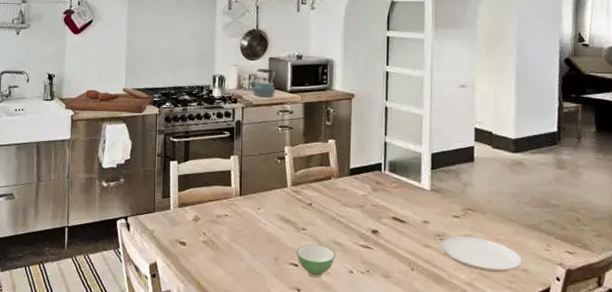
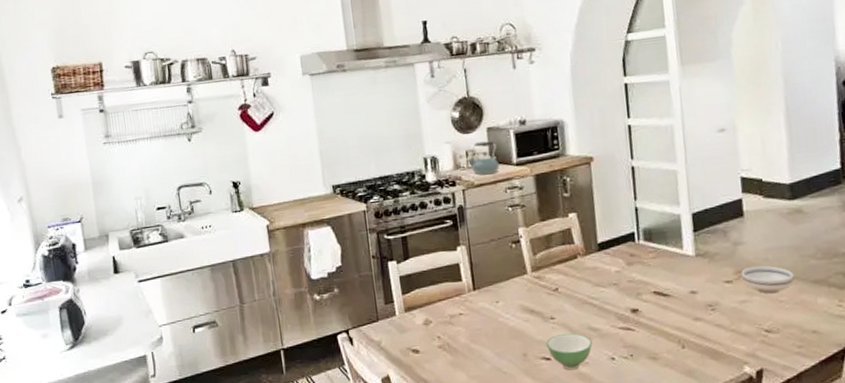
cutting board: present [64,87,155,113] -> none [256,184,360,220]
plate: present [442,236,522,272] -> none [715,302,811,339]
bowl: none [467,206,511,232] -> present [740,265,794,294]

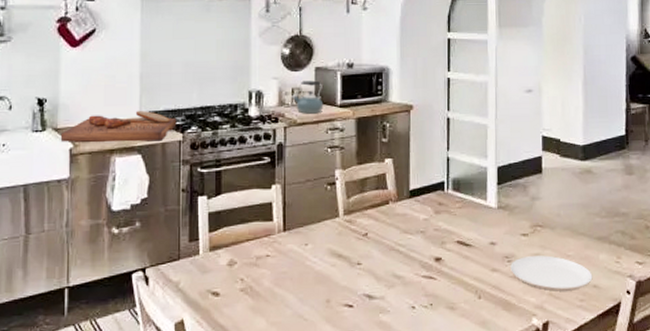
cutting board: none [256,184,360,220] -> present [60,110,177,142]
bowl: present [545,333,593,370] -> none [350,279,395,319]
plate: none [715,302,811,339] -> present [510,255,593,292]
bowl: present [740,265,794,294] -> none [536,220,581,248]

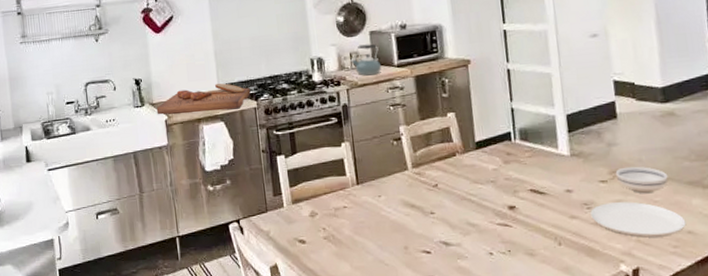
bowl: none [536,220,581,248] -> present [615,166,669,194]

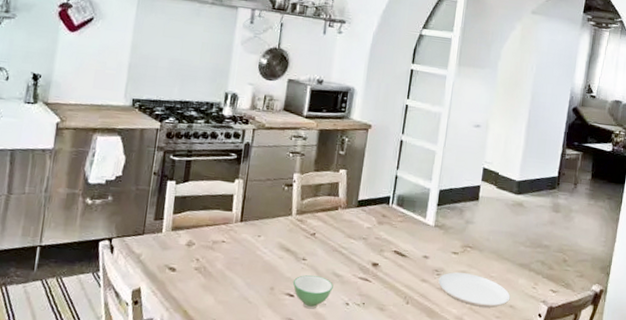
cutting board: present [156,83,251,115] -> none [49,95,157,127]
kettle: present [350,43,382,76] -> none [263,89,293,121]
bowl: none [426,227,471,264] -> present [292,274,333,309]
bowl: present [615,166,669,194] -> none [466,243,506,269]

